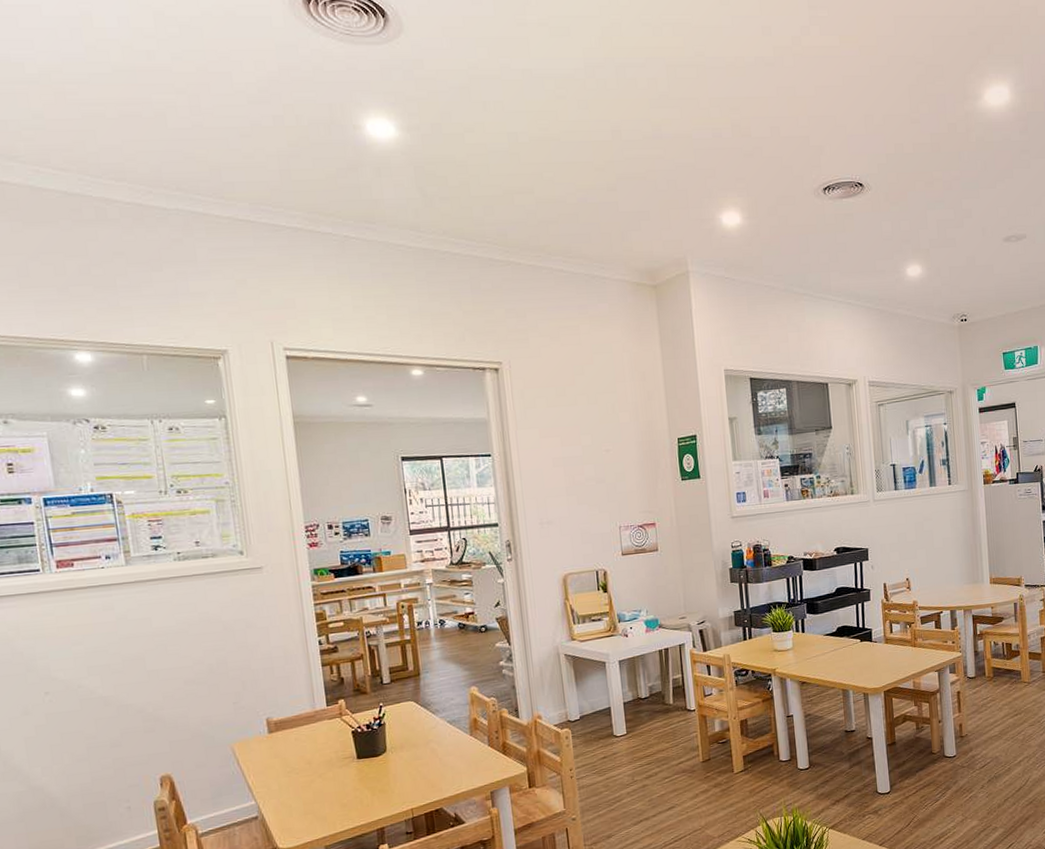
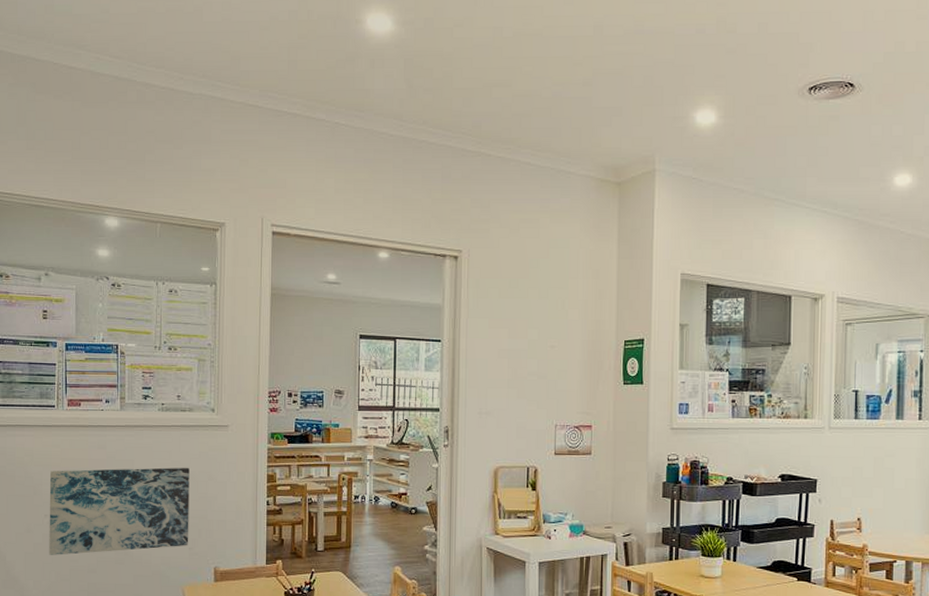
wall art: none [45,618,232,736] -> present [49,467,189,555]

